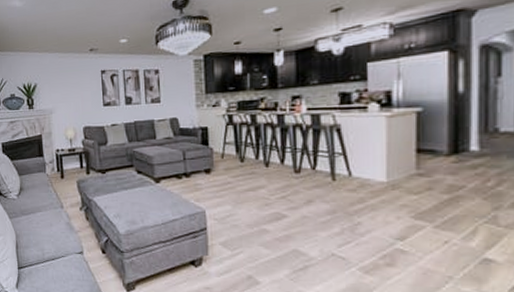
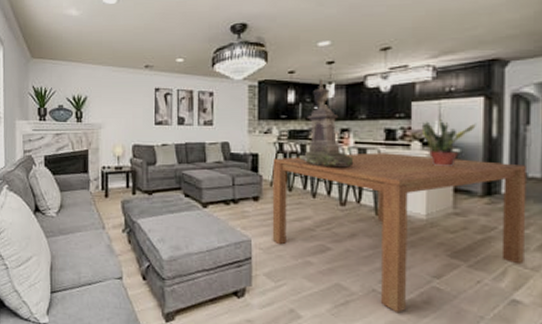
dining table: none [222,116,499,275] -> present [272,152,526,312]
decorative urn: none [250,47,307,136] -> present [299,79,354,168]
potted plant: none [378,77,440,128] -> present [421,118,476,168]

